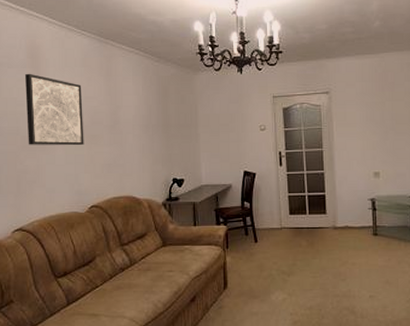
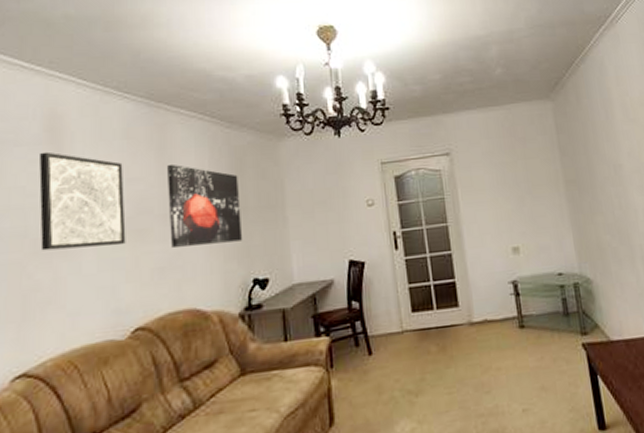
wall art: none [112,87,166,150] -> present [166,163,243,247]

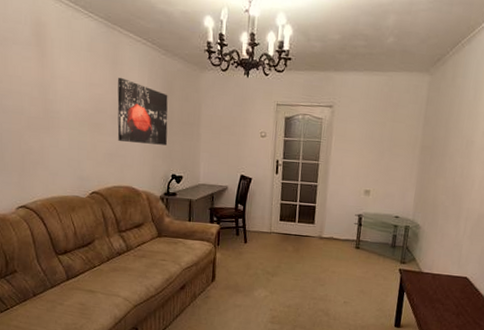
wall art: present [38,151,126,251] -> none [29,52,88,133]

